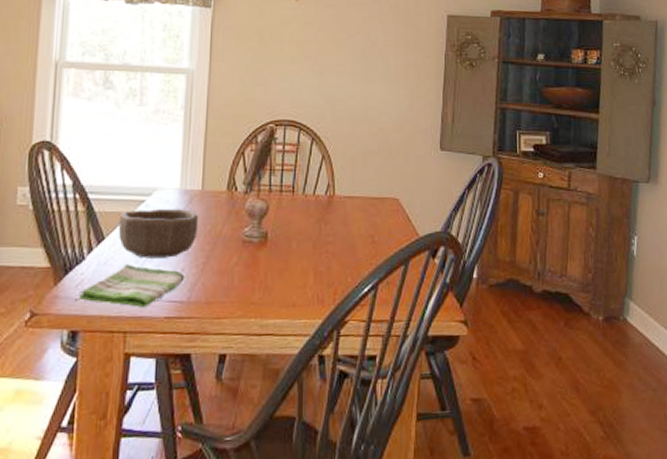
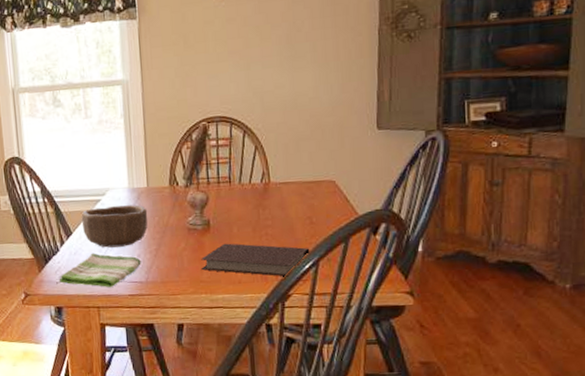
notebook: none [254,259,370,301] -> present [201,243,310,277]

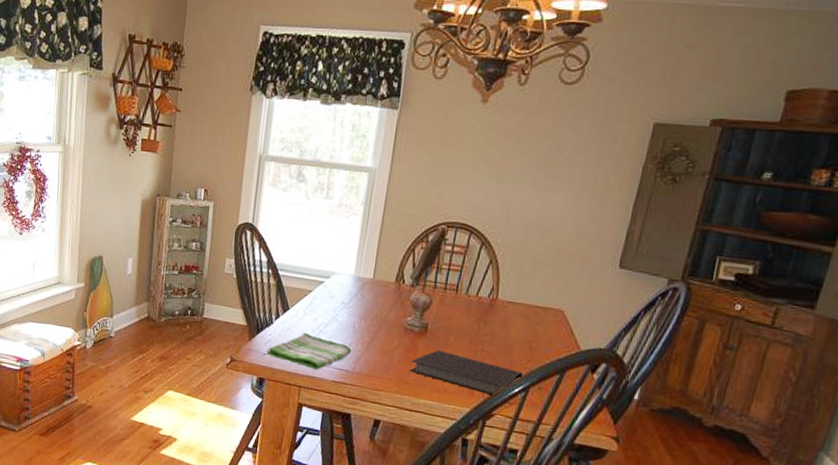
wooden bowl: present [81,205,148,248] -> none [300,288,368,333]

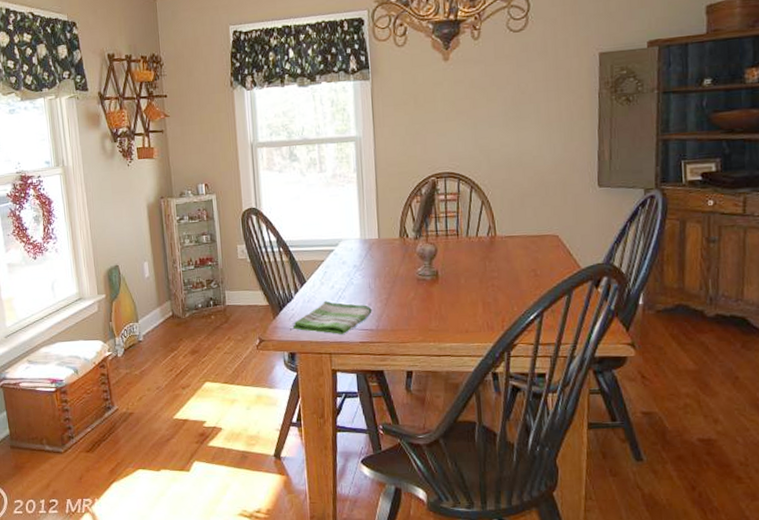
notebook: present [410,350,523,396] -> none [430,293,535,327]

